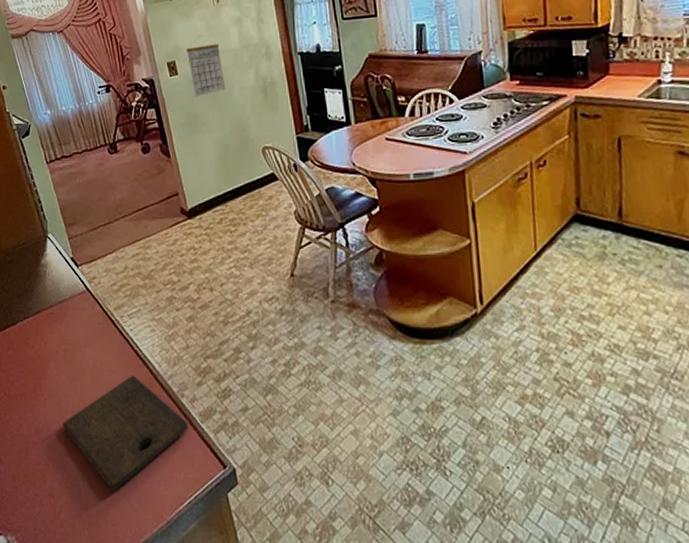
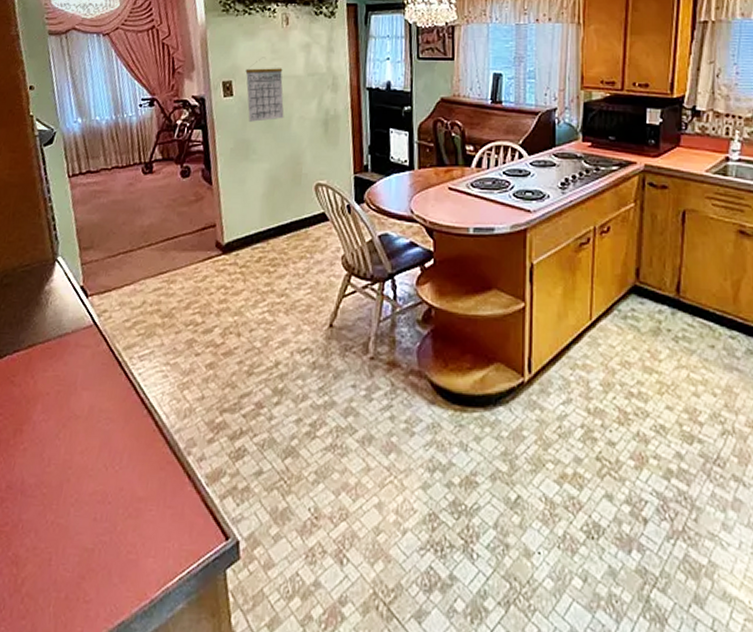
cutting board: present [62,376,188,492] -> none [41,427,191,562]

